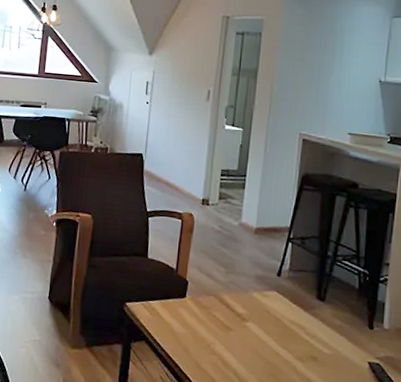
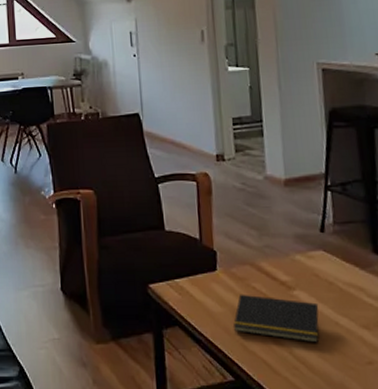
notepad: none [192,319,265,368] -> present [234,294,319,343]

